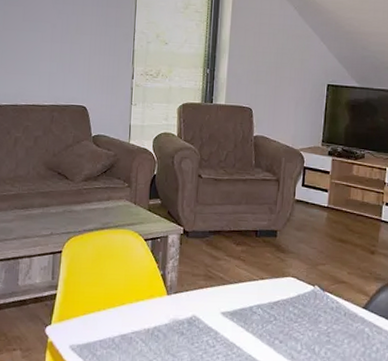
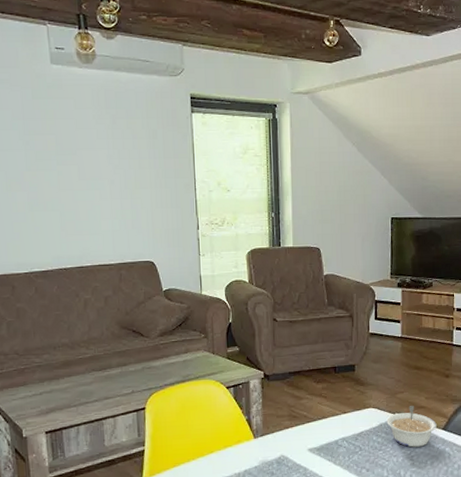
legume: none [305,279,357,324] -> present [386,406,437,448]

